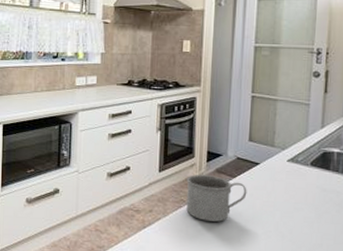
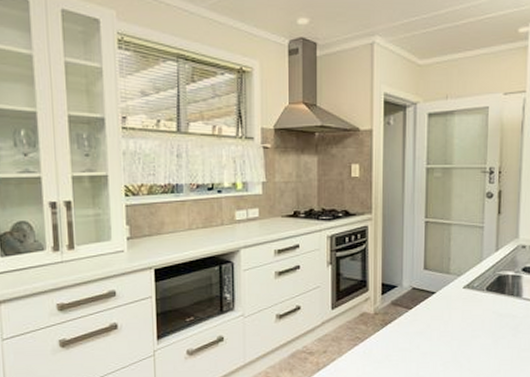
mug: present [186,175,247,222] -> none [361,309,424,357]

